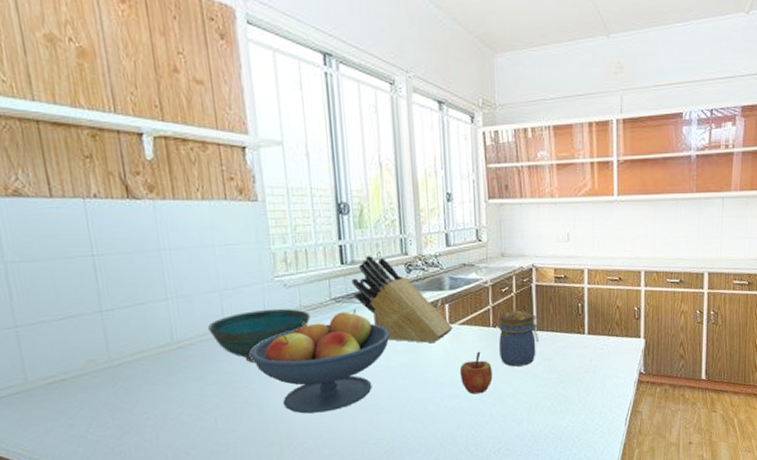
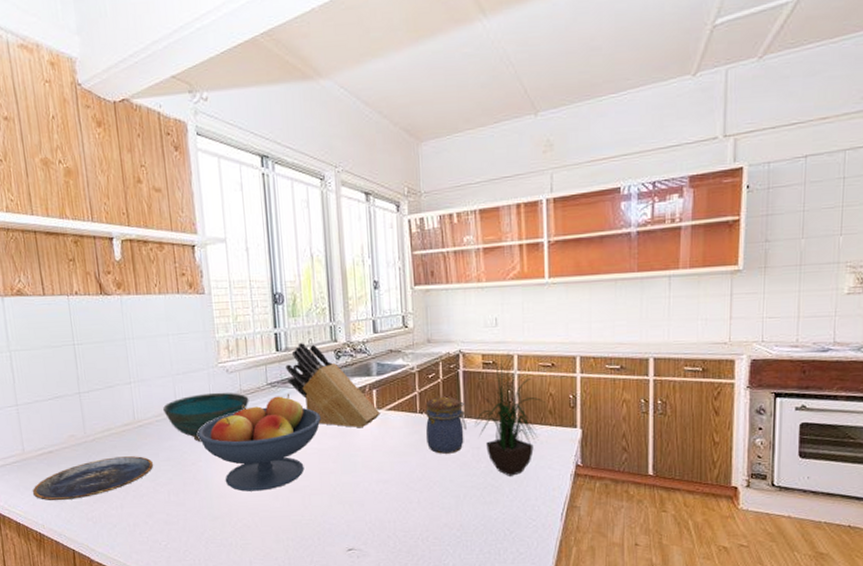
plate: none [40,380,196,436] -> present [33,456,153,501]
apple: present [459,351,493,394] -> none [387,437,420,480]
potted plant: none [546,266,613,386] -> present [474,352,545,476]

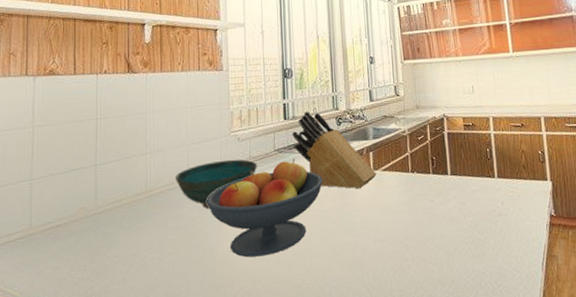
plate: present [33,456,153,501] -> none [33,226,160,278]
jar: present [426,397,466,454] -> none [417,157,453,211]
potted plant: present [474,352,545,476] -> none [460,115,519,229]

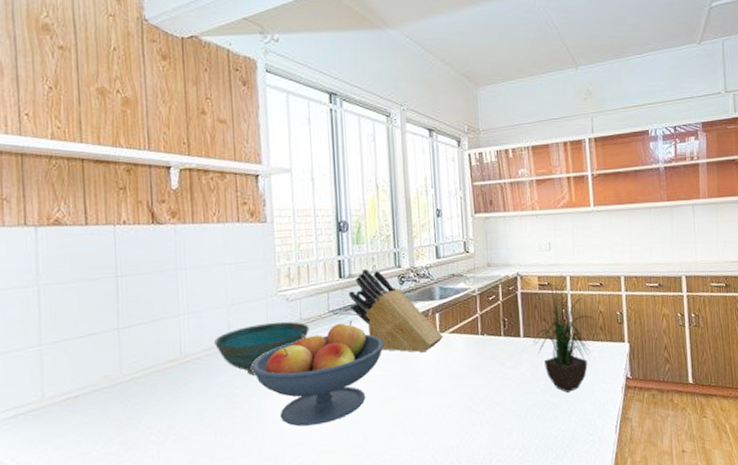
potted plant: none [460,115,519,229] -> present [533,274,596,393]

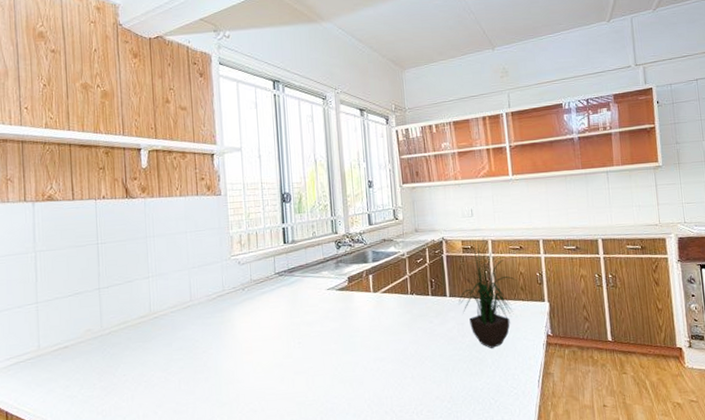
bowl: present [215,321,309,376] -> none [178,282,259,330]
fruit bowl: present [252,320,384,427] -> none [210,281,323,376]
knife block: present [348,268,443,353] -> none [292,235,376,311]

